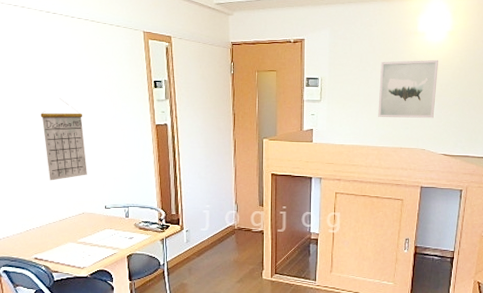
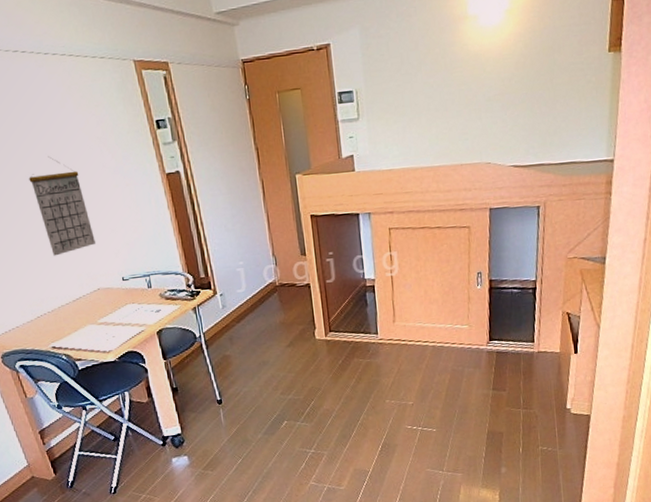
wall art: present [378,59,438,118] -> none [426,48,498,130]

